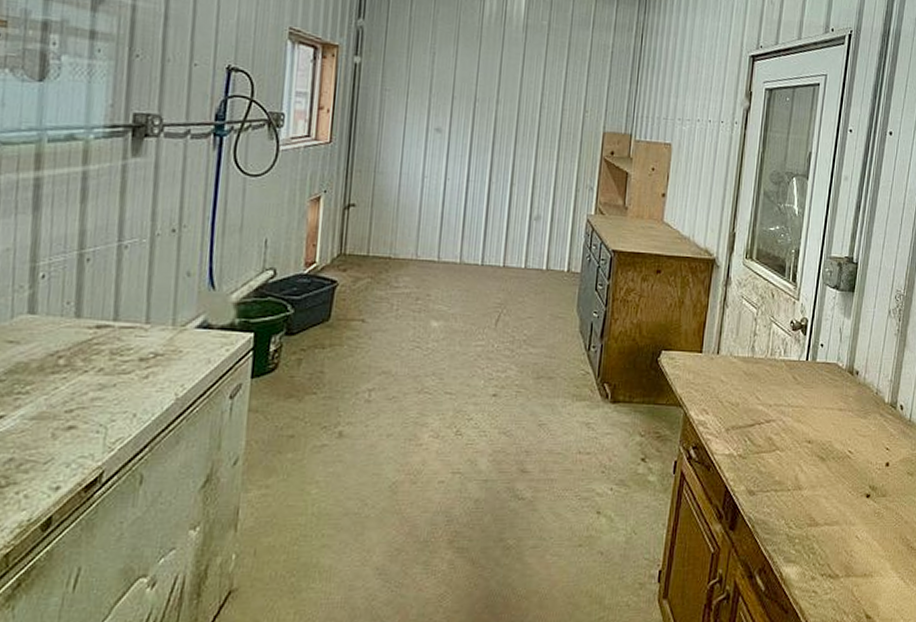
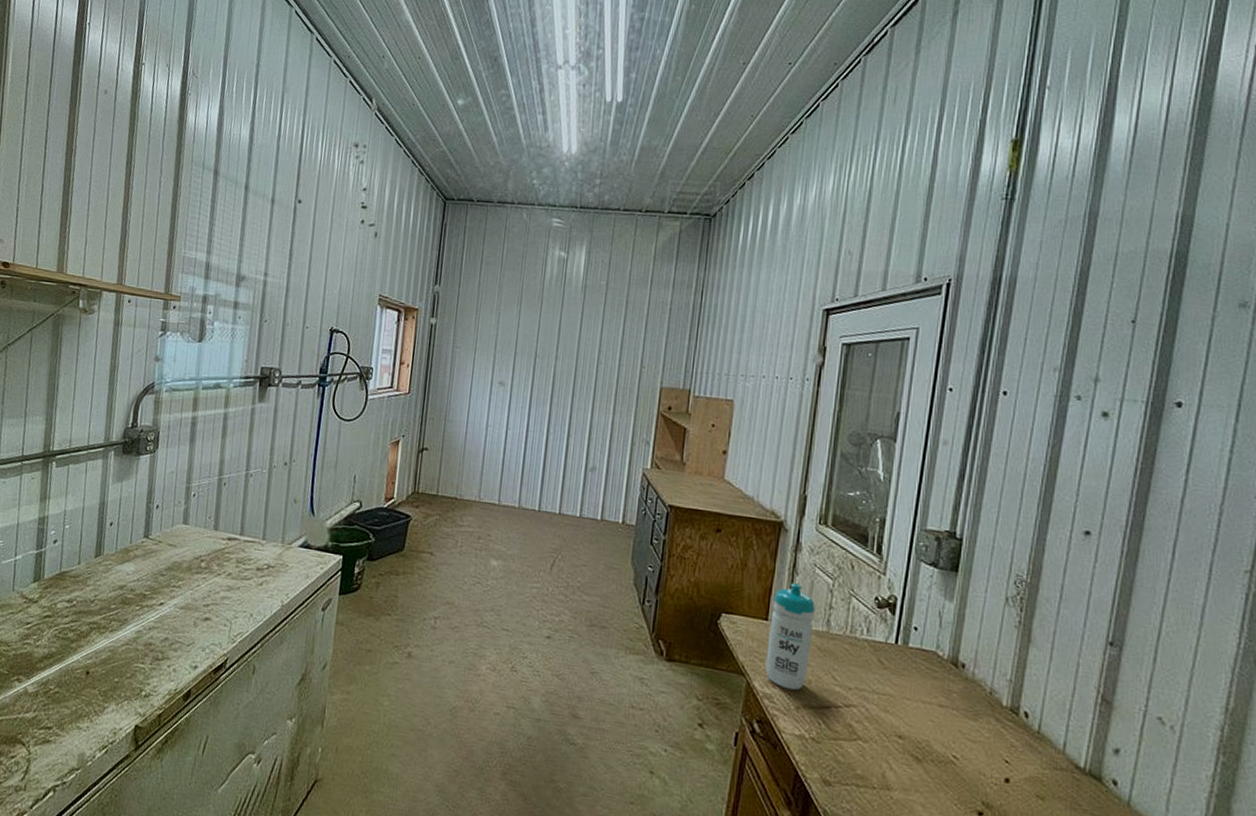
water bottle: none [700,315,742,414] -> present [765,583,815,691]

